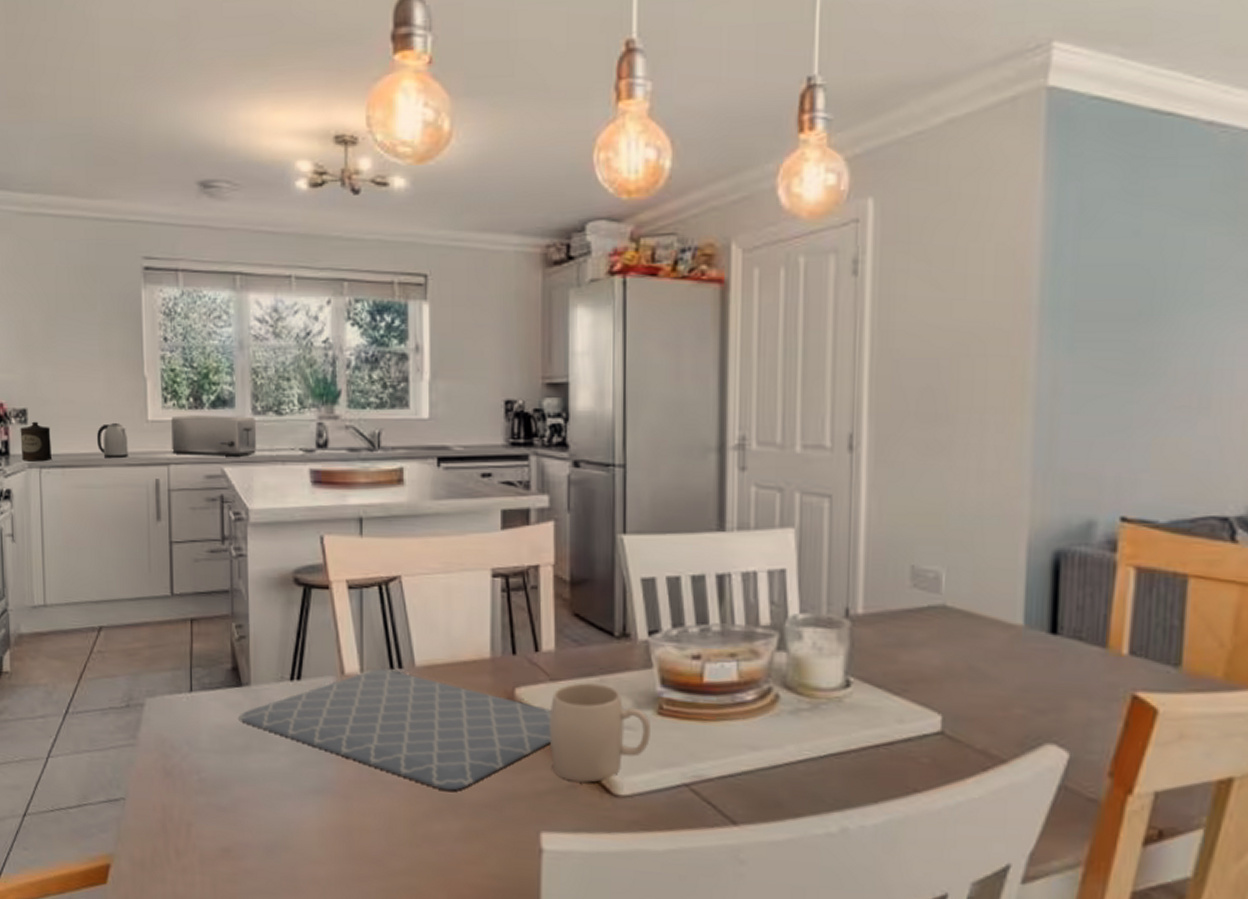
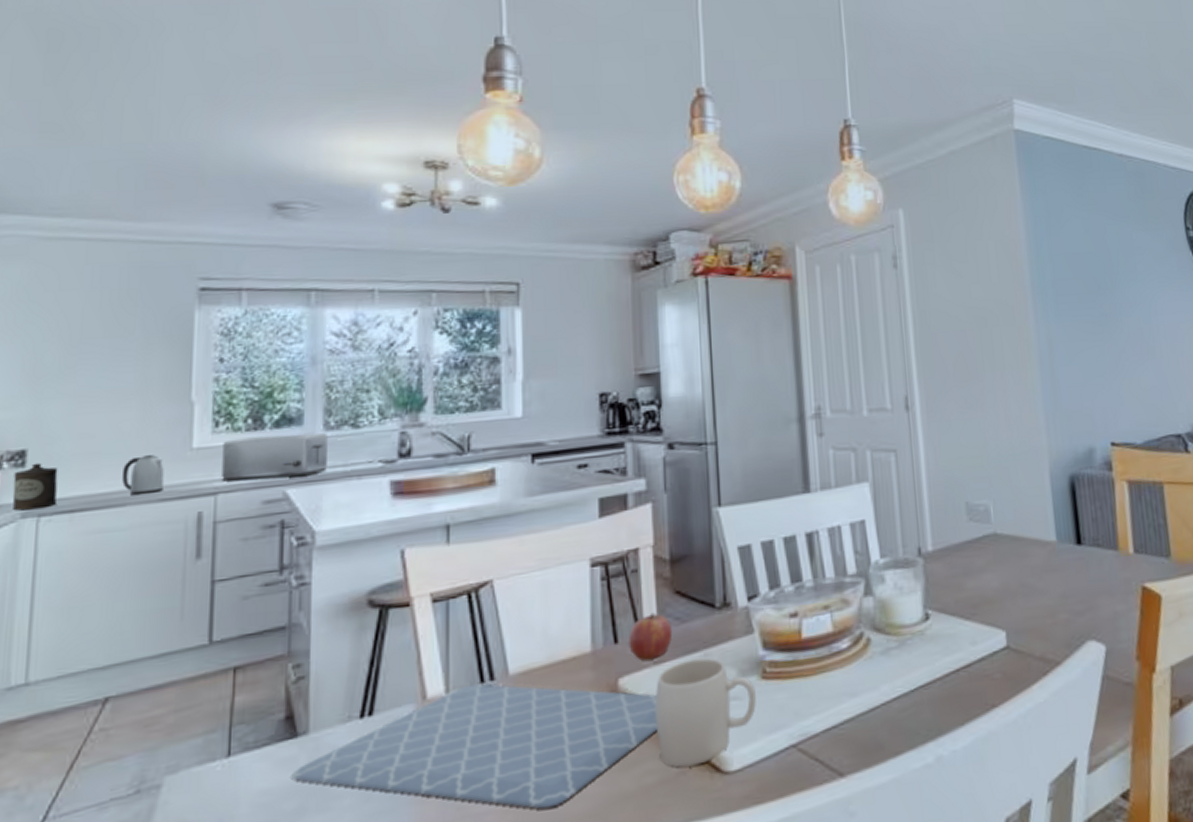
fruit: none [526,631,570,676] -> present [628,612,673,661]

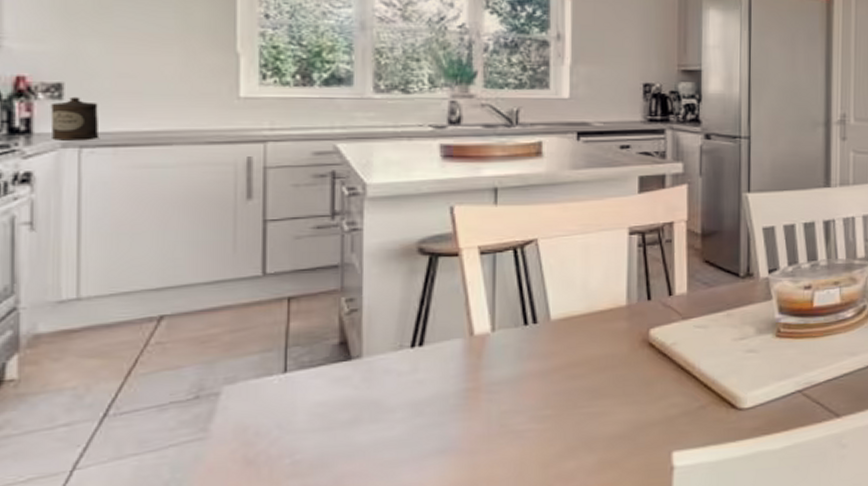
kettle: present [122,455,164,496] -> none [167,100,211,137]
toaster: present [222,433,328,482] -> none [271,92,378,133]
placemat: present [291,683,658,810] -> none [346,325,684,430]
fruit: present [628,612,673,661] -> none [660,277,701,316]
mug: present [654,658,756,768] -> none [681,317,770,403]

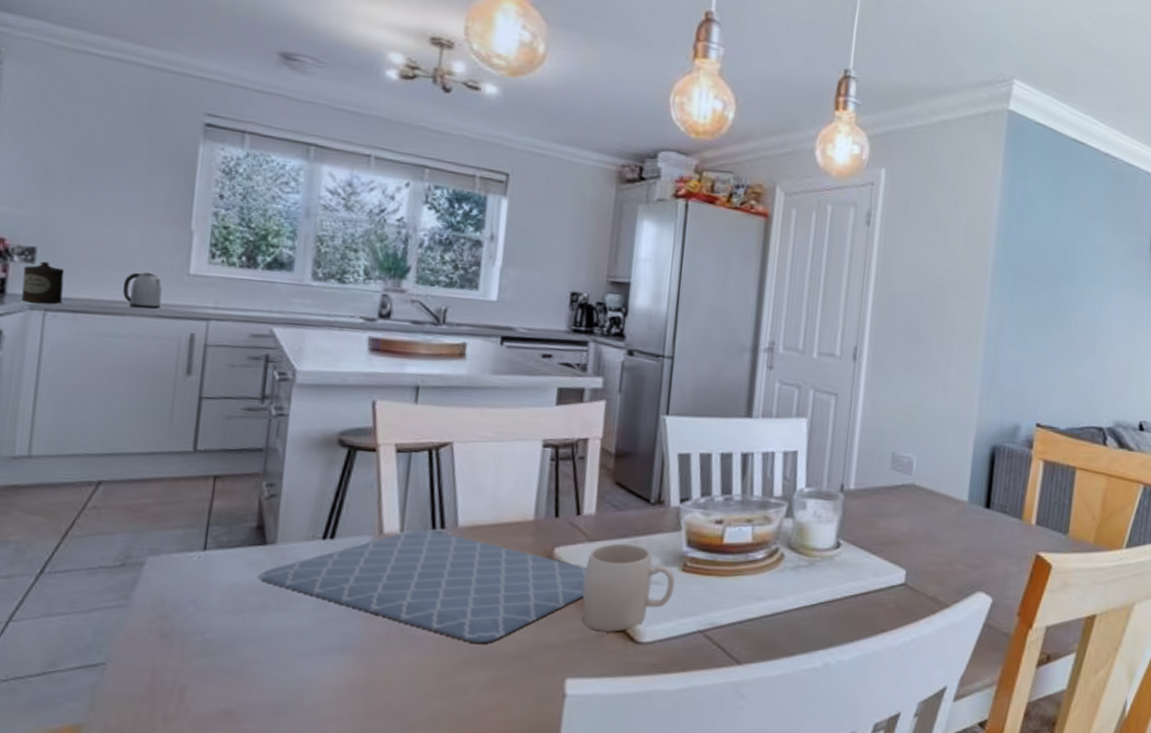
kettle: none [167,100,211,137] -> present [123,272,162,310]
placemat: none [346,325,684,430] -> present [258,528,588,644]
mug: none [681,317,770,403] -> present [582,543,675,632]

